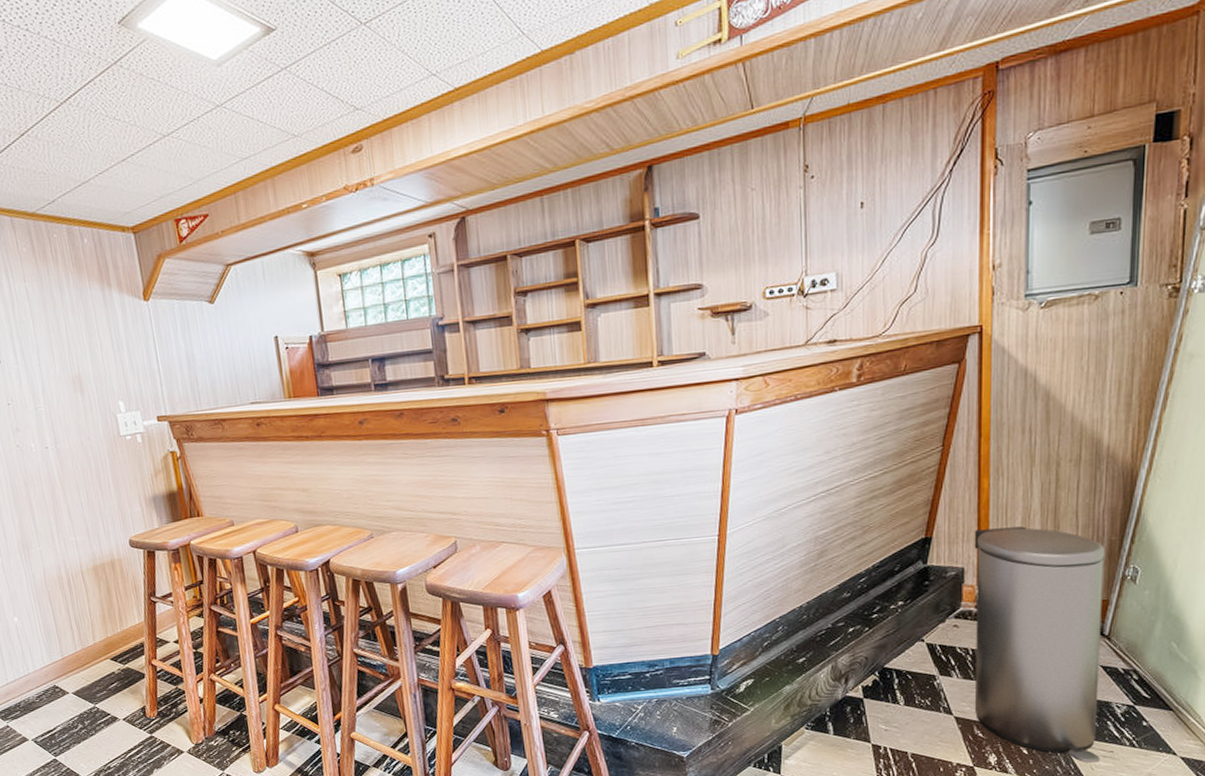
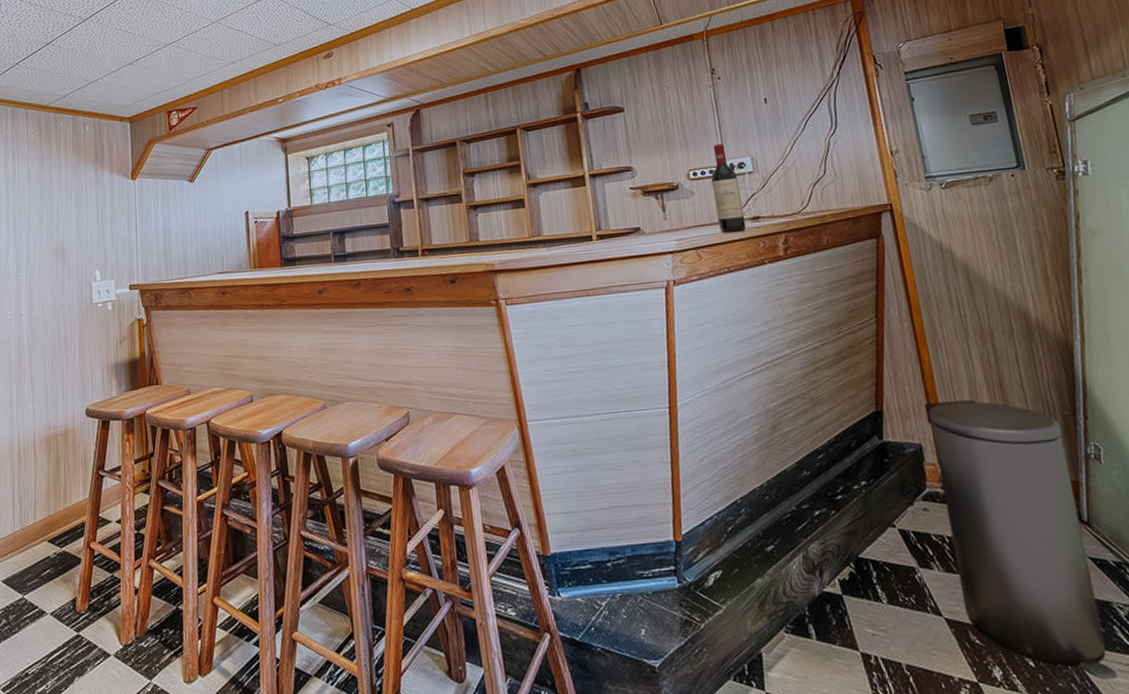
wine bottle: none [788,257,821,359] -> present [710,144,747,234]

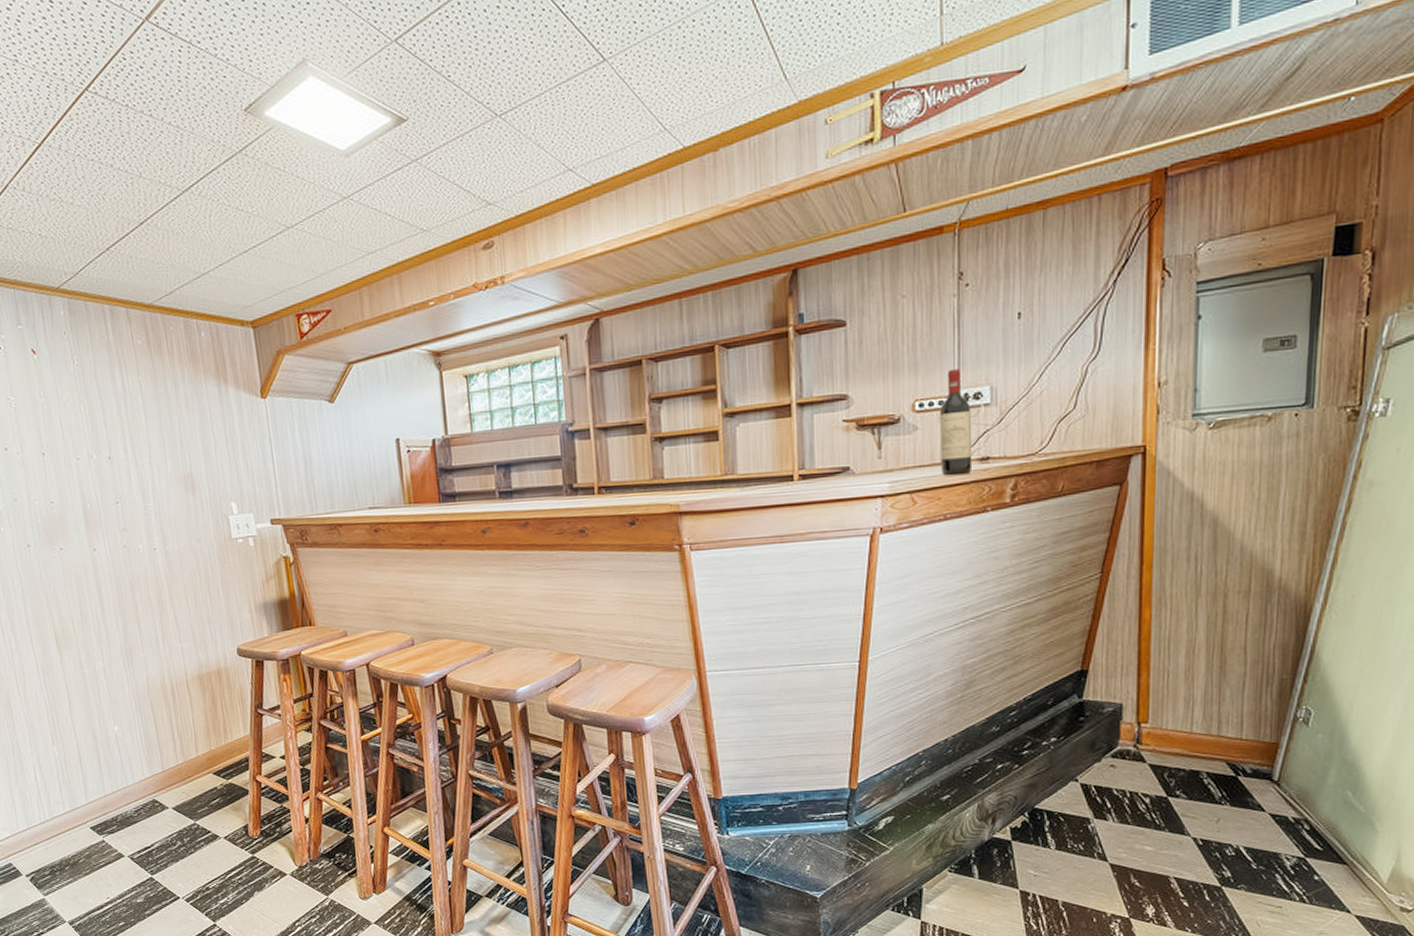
pedal bin: present [924,400,1118,679] -> none [1132,661,1276,918]

